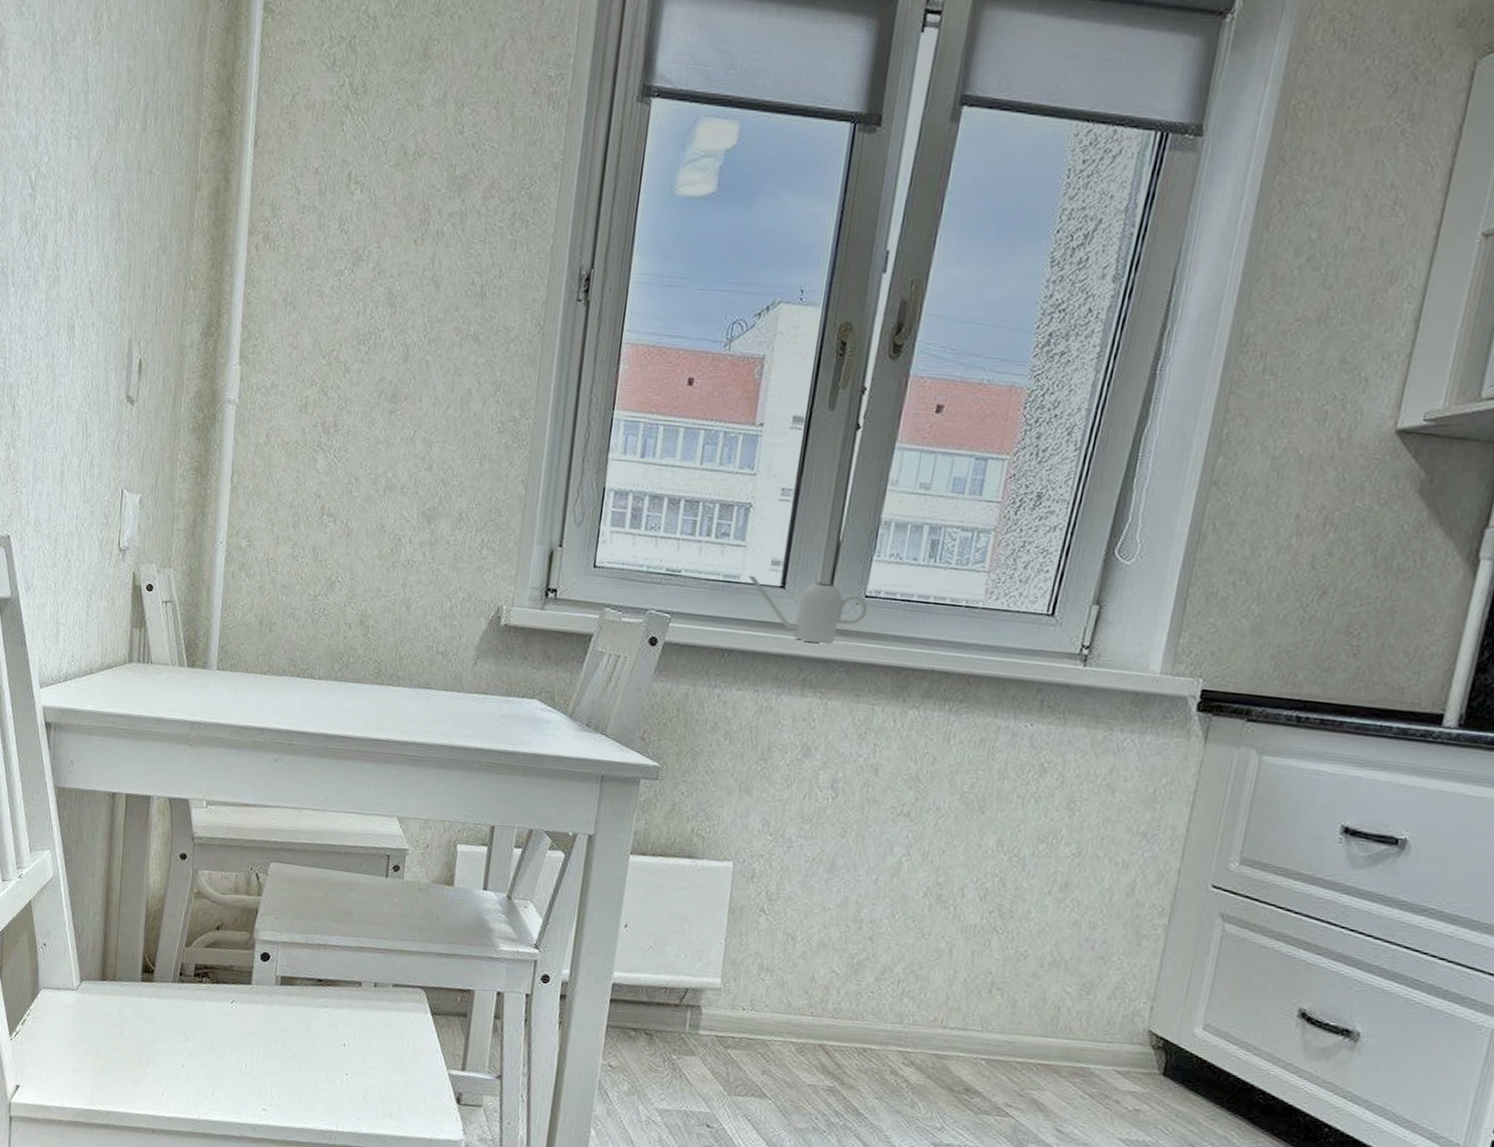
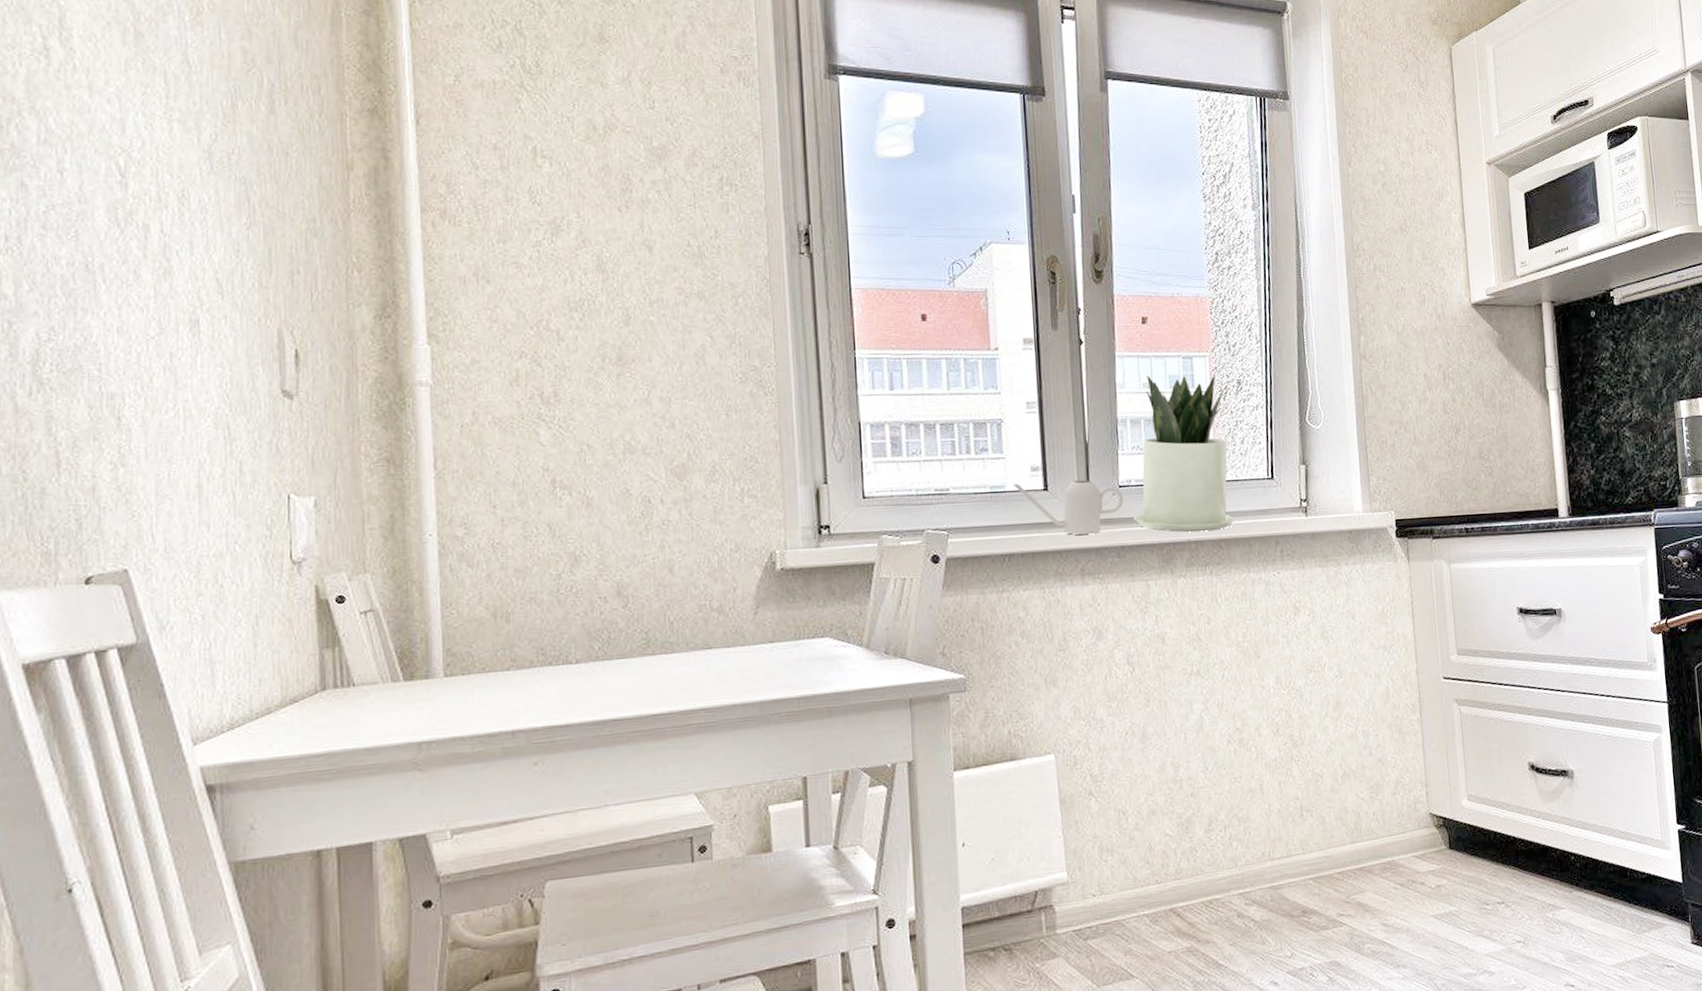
planter: none [873,475,1022,664] -> present [1133,375,1235,533]

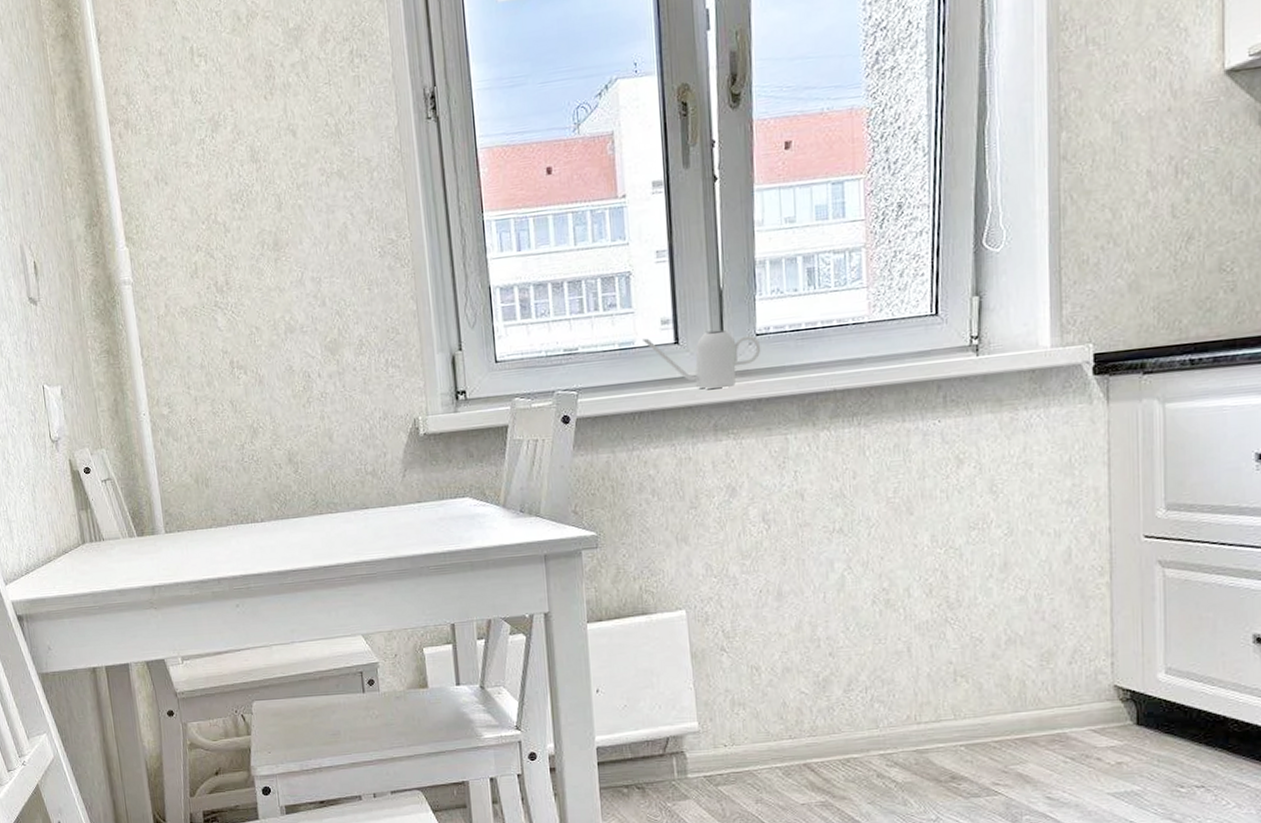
planter: present [1133,375,1235,533] -> none [771,200,889,382]

